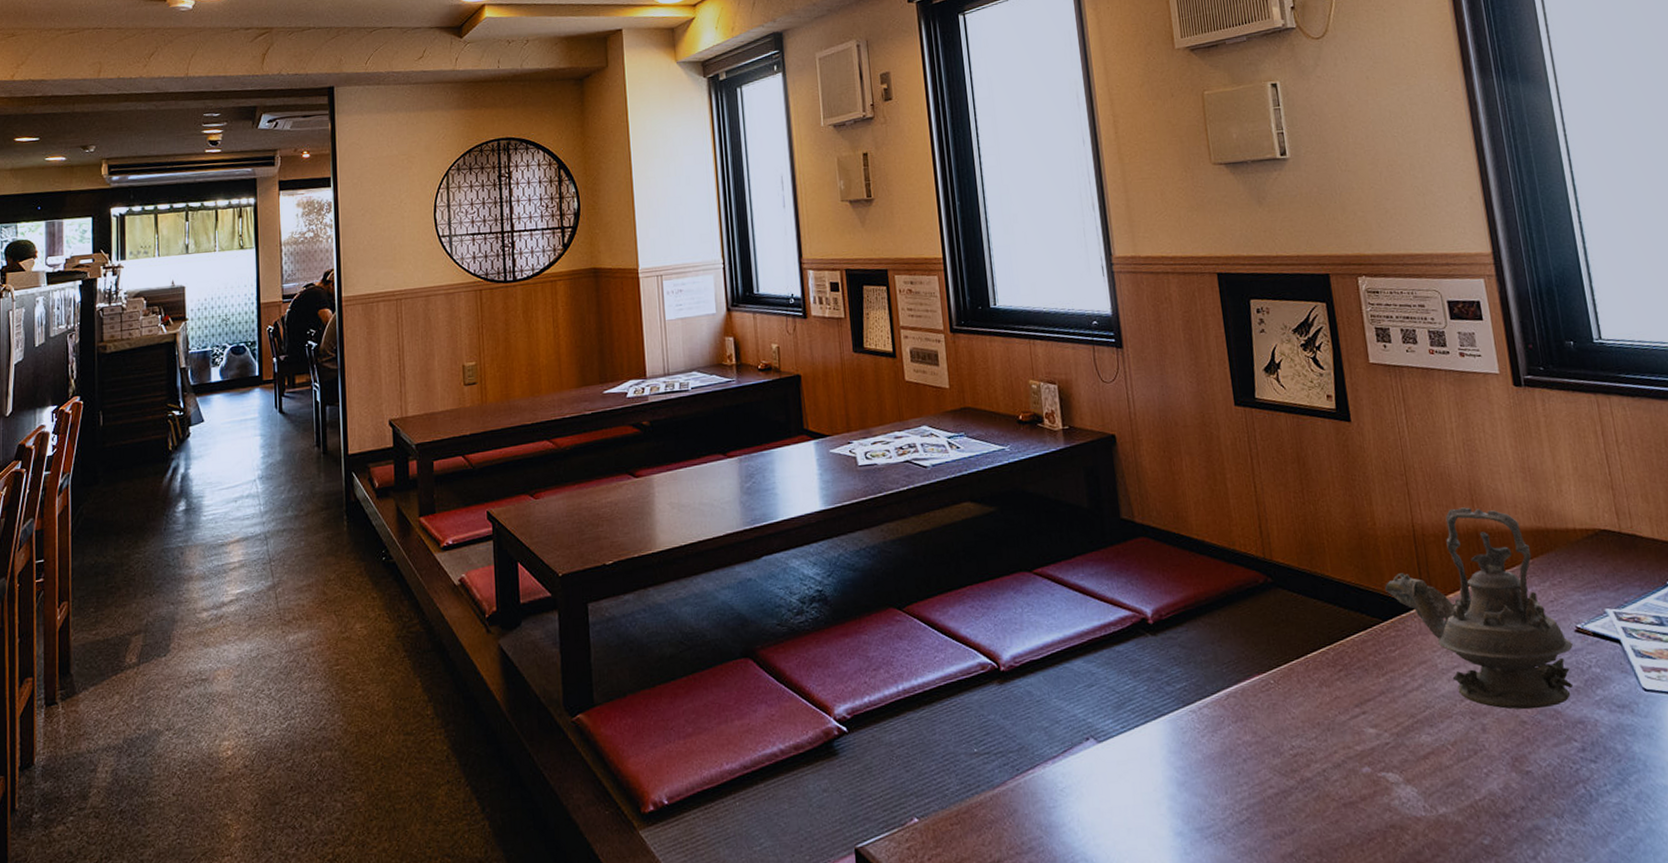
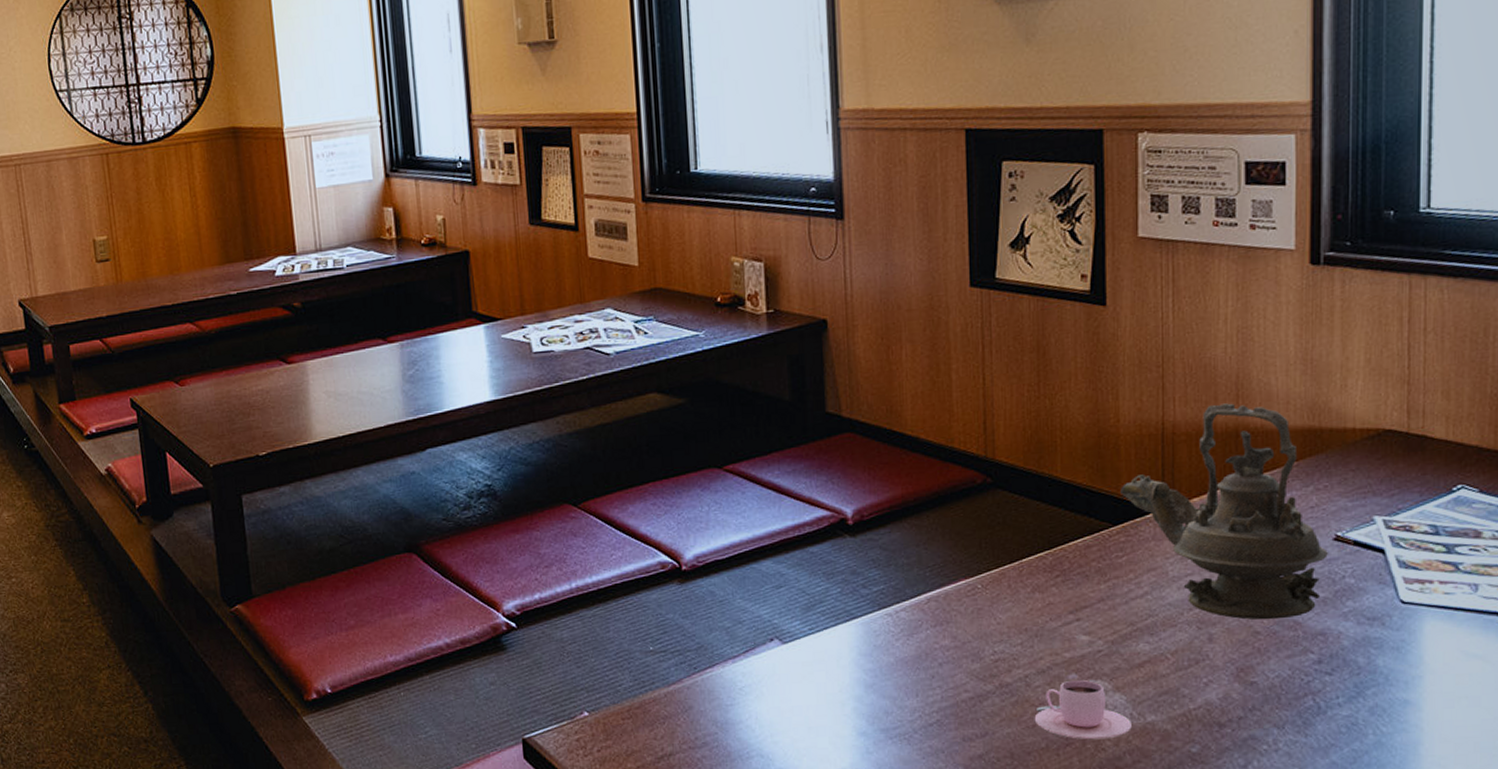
teacup: none [1336,772,1426,834] -> present [1034,679,1132,740]

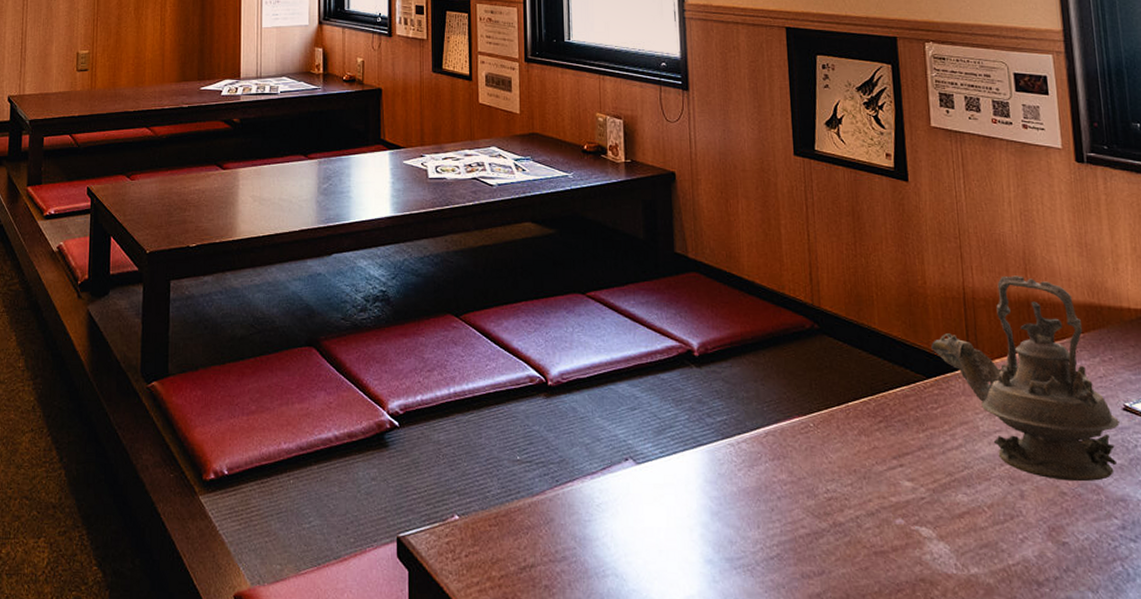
teacup: present [1034,679,1132,740] -> none [866,524,957,588]

